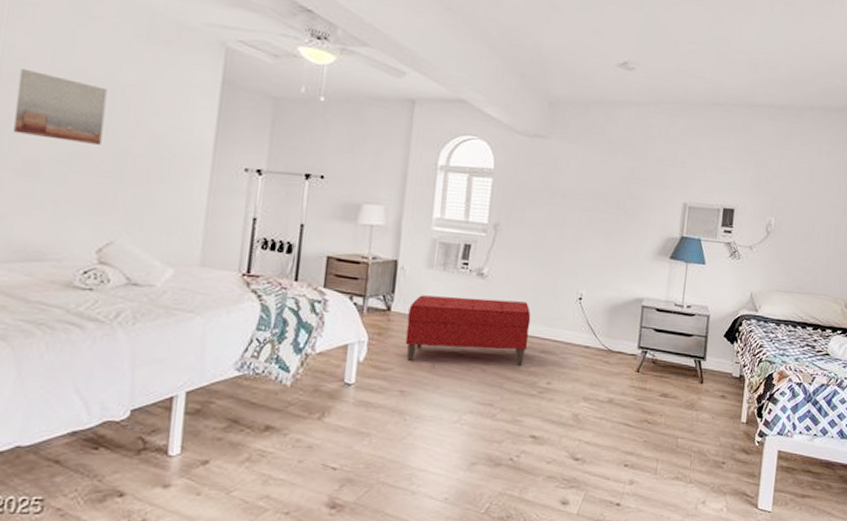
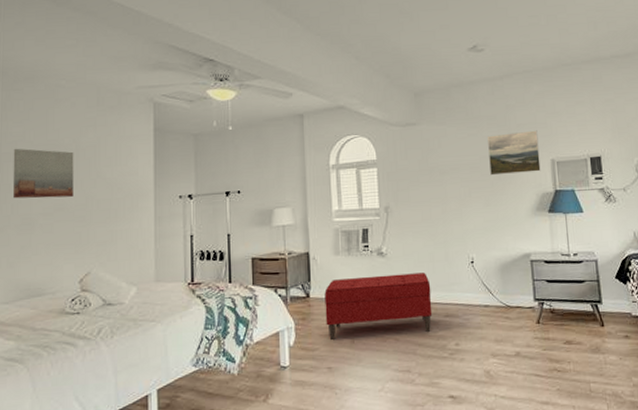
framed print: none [617,165,675,214] -> present [486,130,541,176]

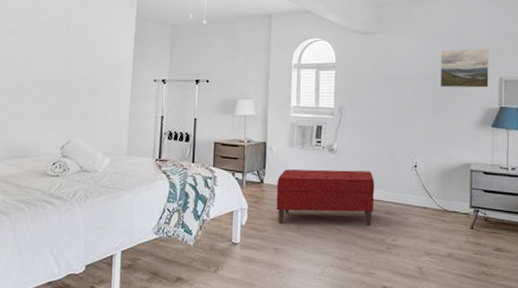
wall art: present [12,148,74,199] -> none [9,23,64,71]

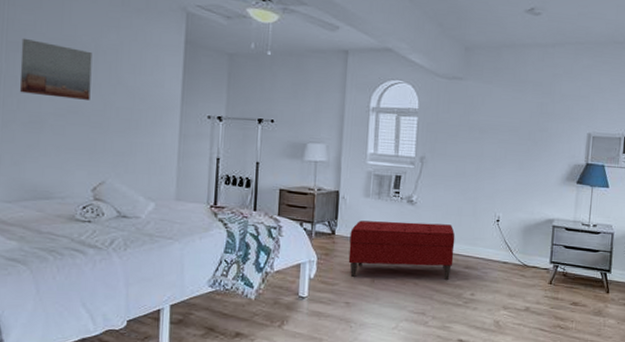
wall art: none [9,23,64,71] -> present [20,38,93,100]
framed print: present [440,48,489,88] -> none [528,101,580,144]

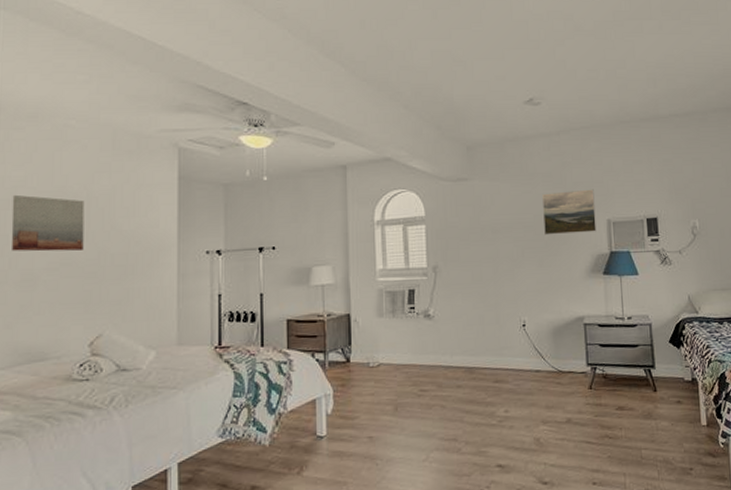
bench: present [348,220,455,280] -> none [366,336,481,408]
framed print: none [528,101,580,144] -> present [541,189,597,235]

